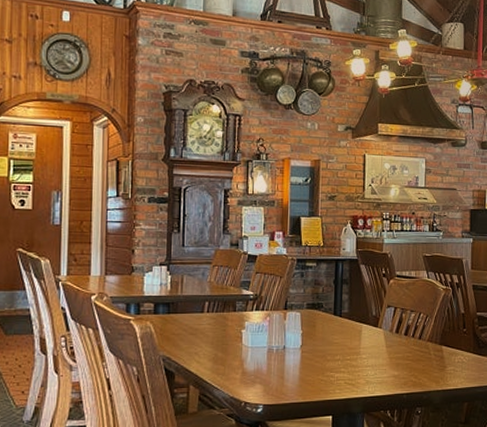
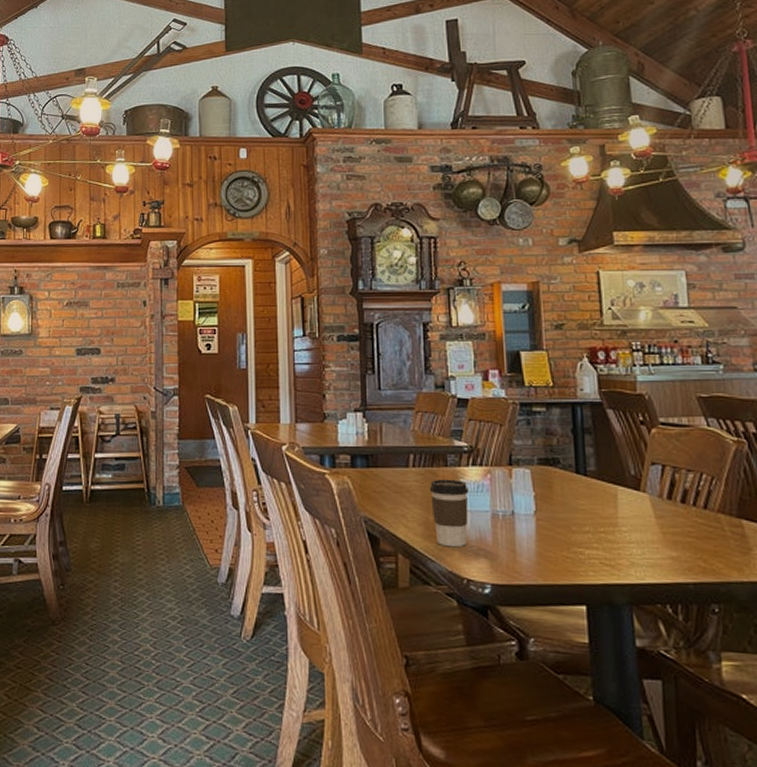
coffee cup: none [219,322,252,377] -> present [429,478,469,548]

